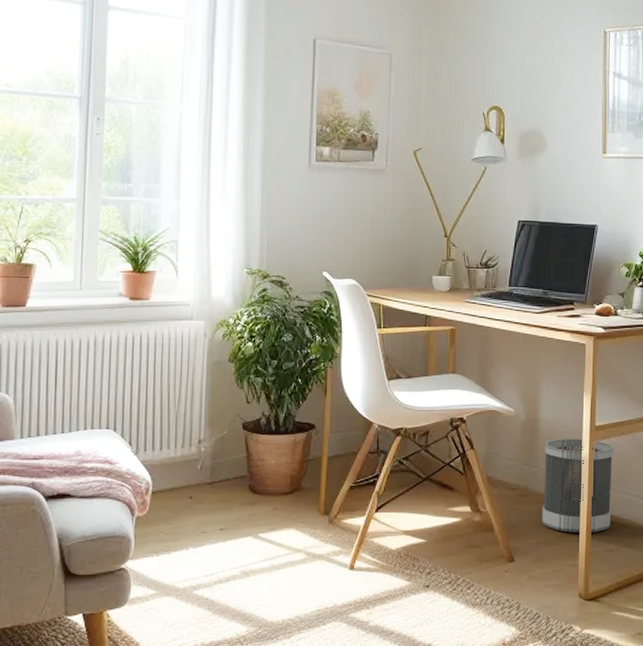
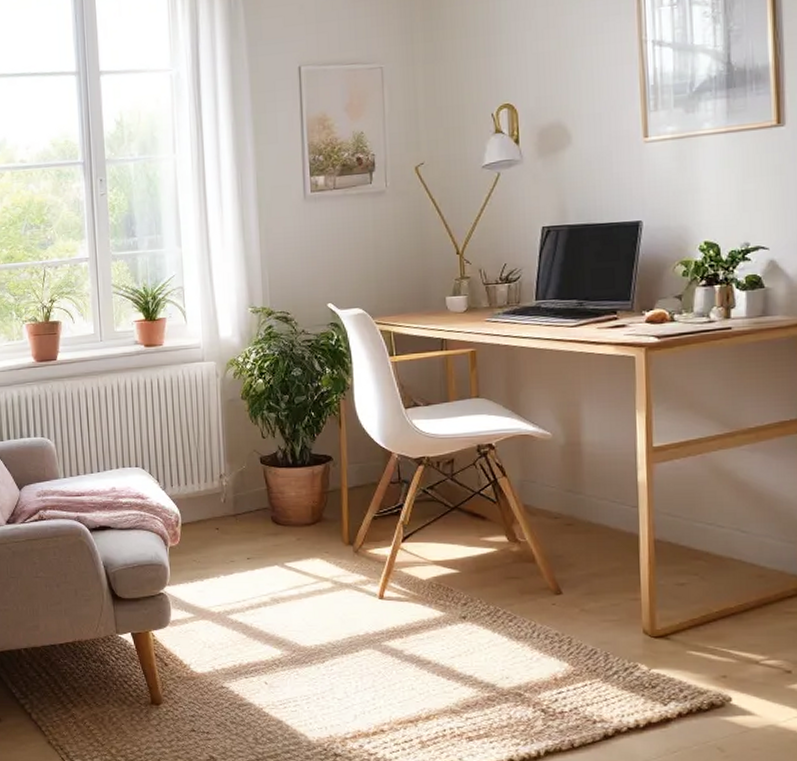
wastebasket: present [542,438,614,533] -> none [590,461,679,565]

